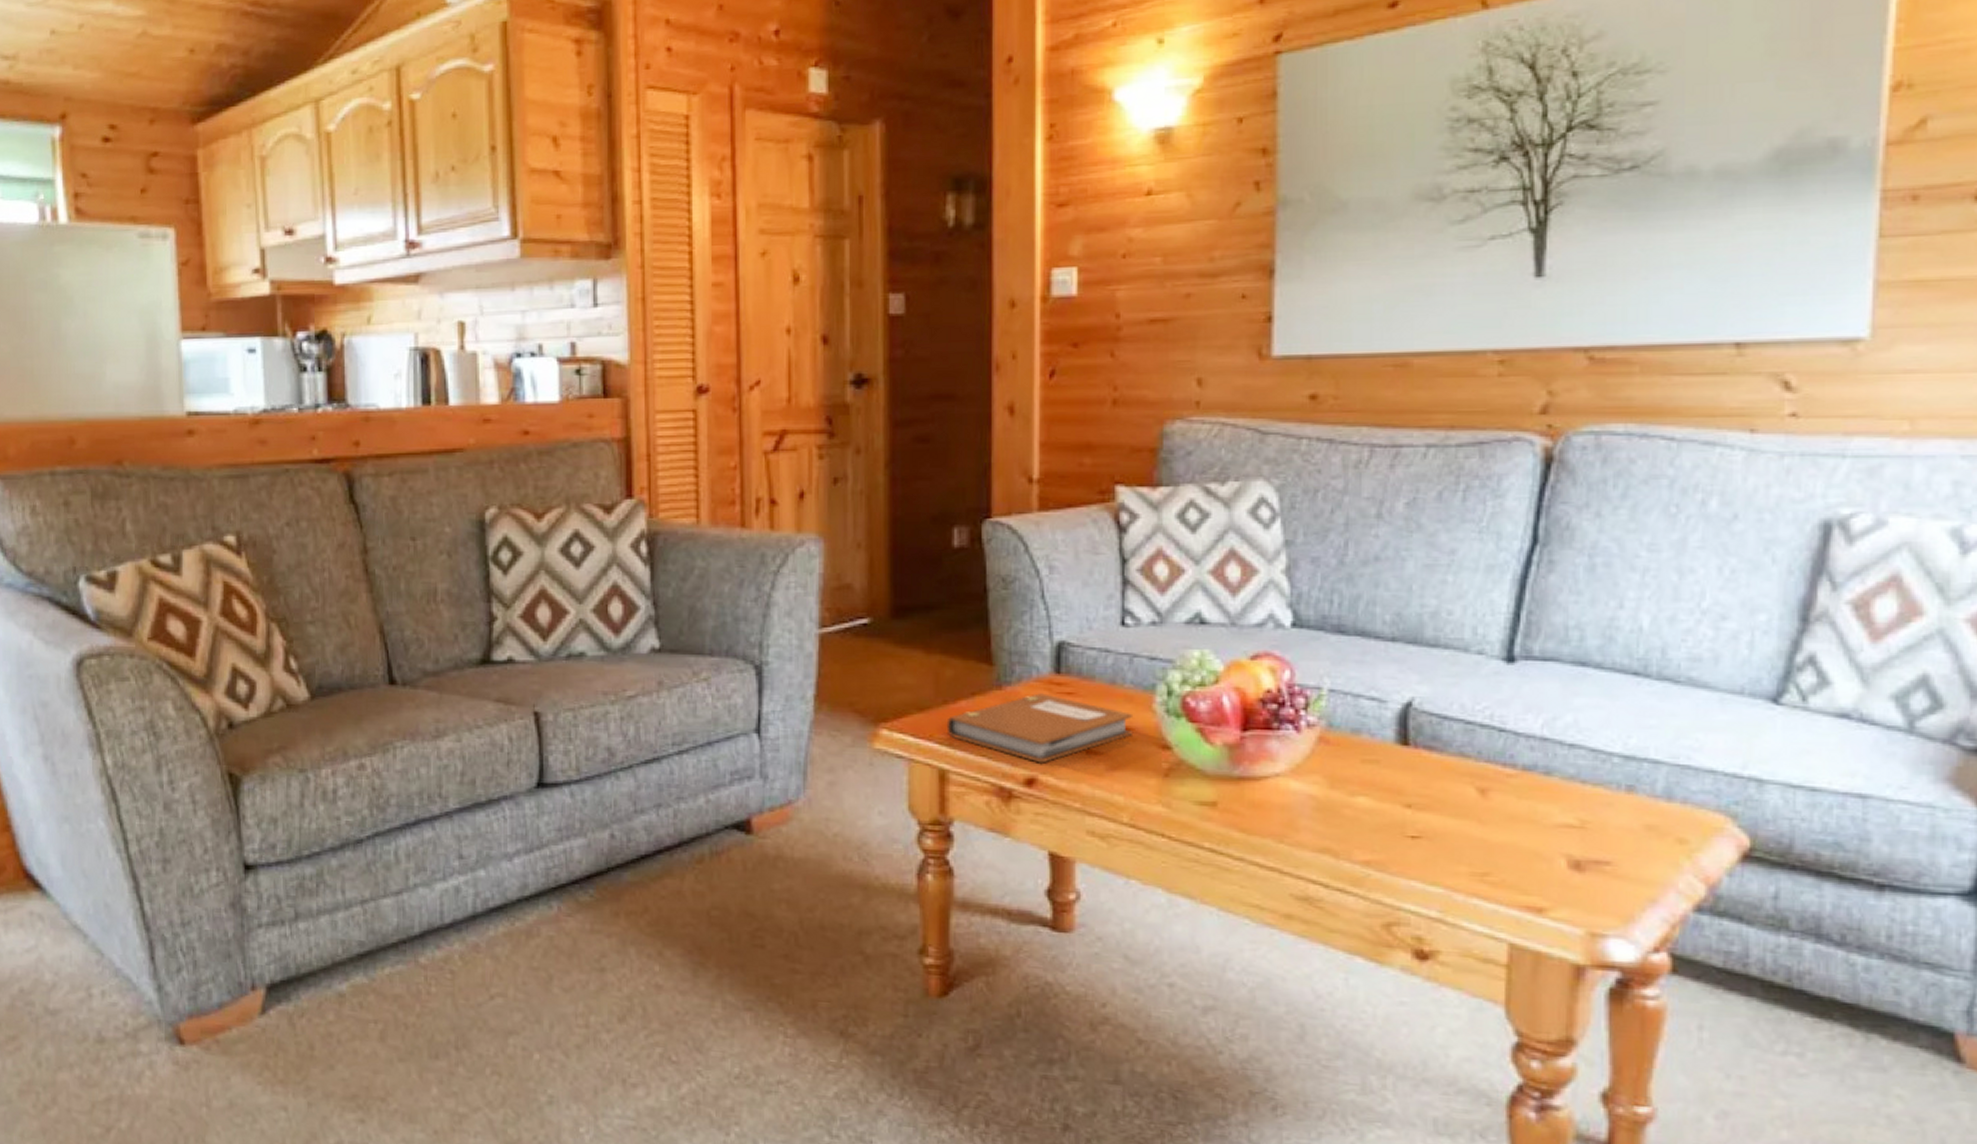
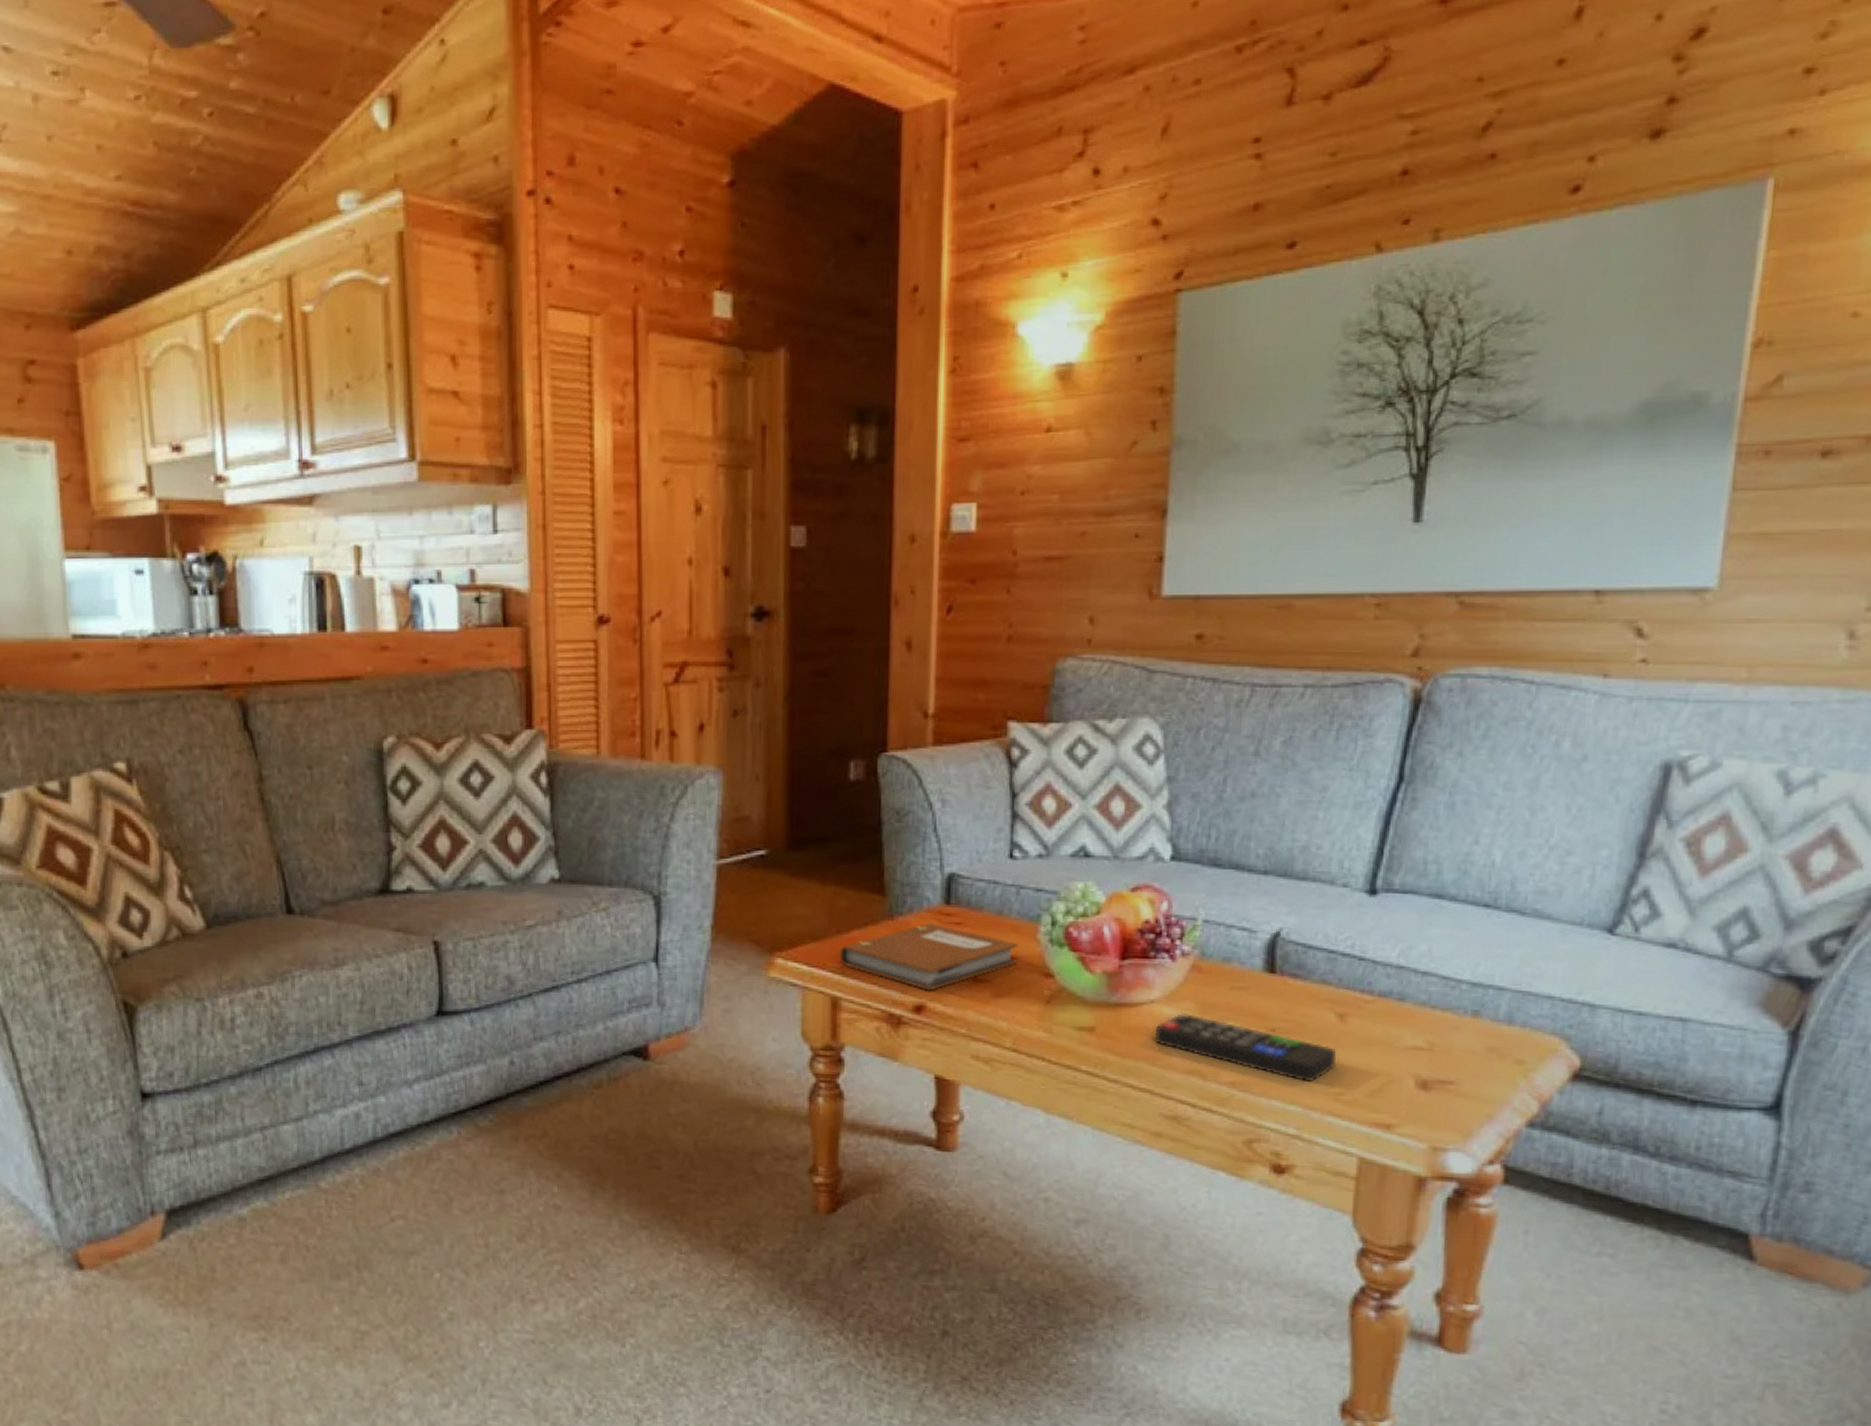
remote control: none [1281,787,1480,861] -> present [1154,1013,1337,1082]

